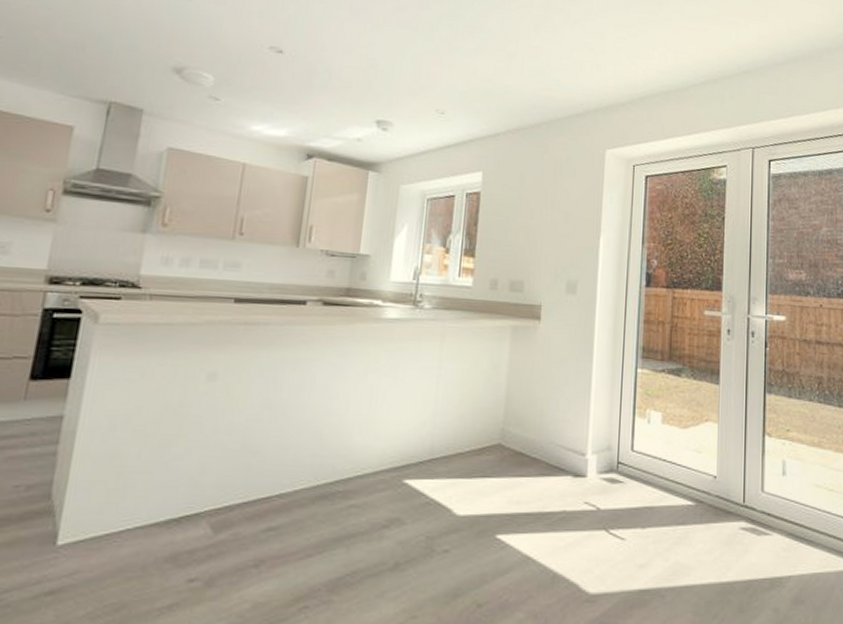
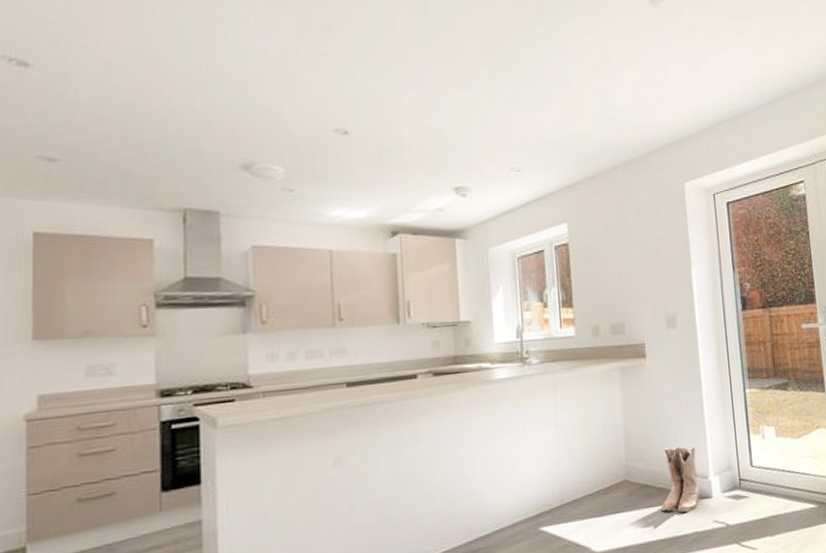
boots: none [532,417,577,489] -> present [661,446,700,513]

